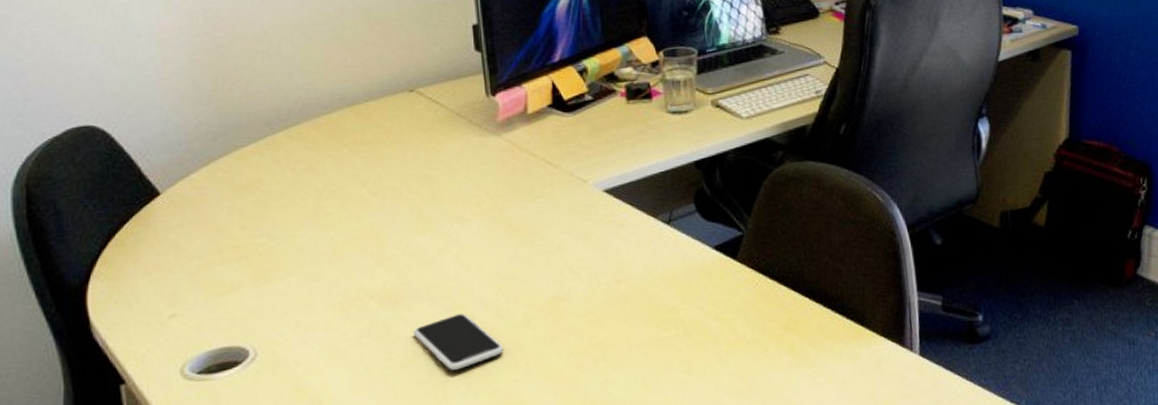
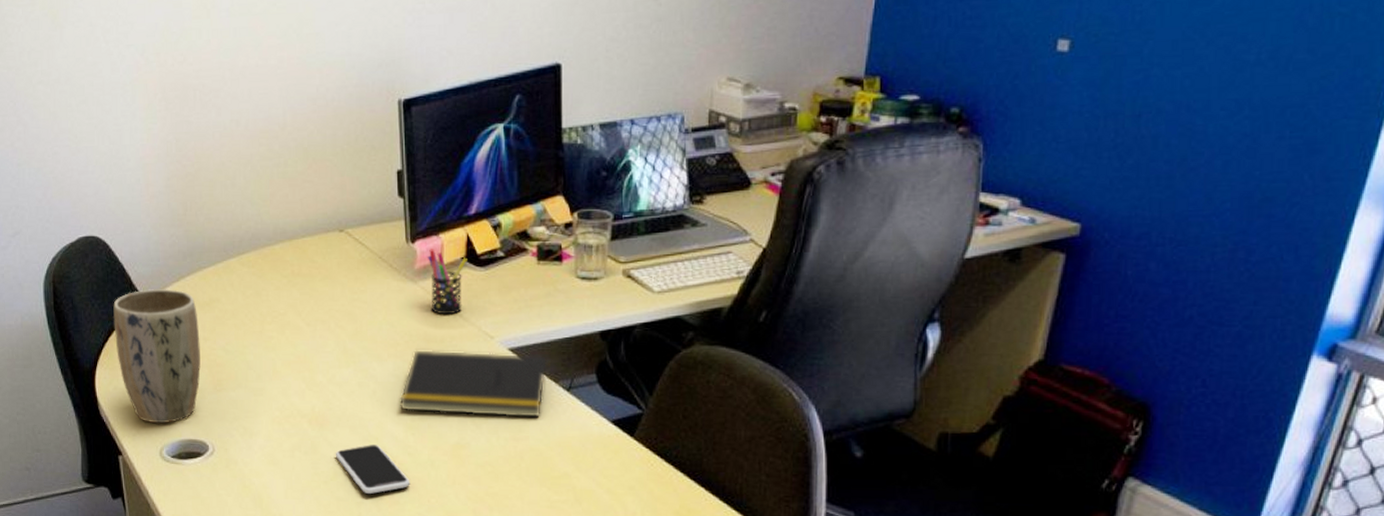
plant pot: none [114,175,237,337] -> present [112,289,201,423]
notepad: none [486,191,645,272] -> present [399,349,548,419]
pen holder: none [511,99,554,165] -> present [428,249,467,315]

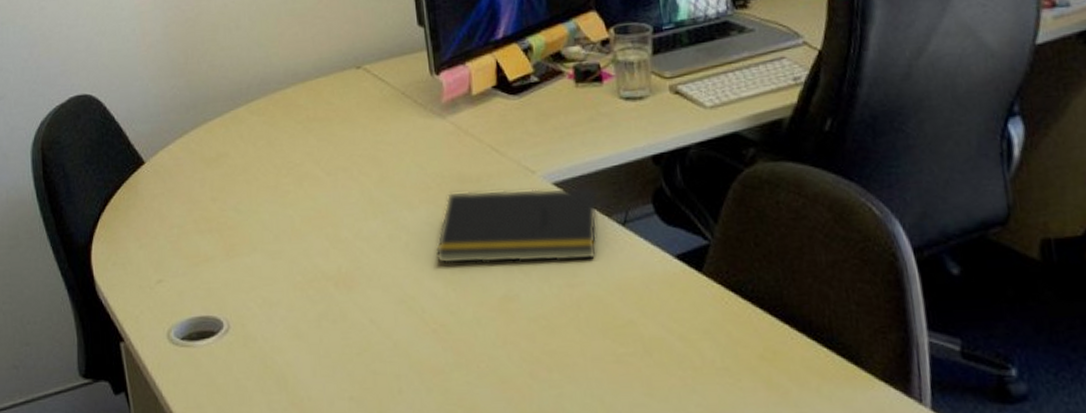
plant pot: present [112,289,201,423] -> none [109,146,210,301]
smartphone: present [335,445,410,494] -> none [367,305,456,364]
pen holder: present [428,249,467,315] -> none [455,79,499,151]

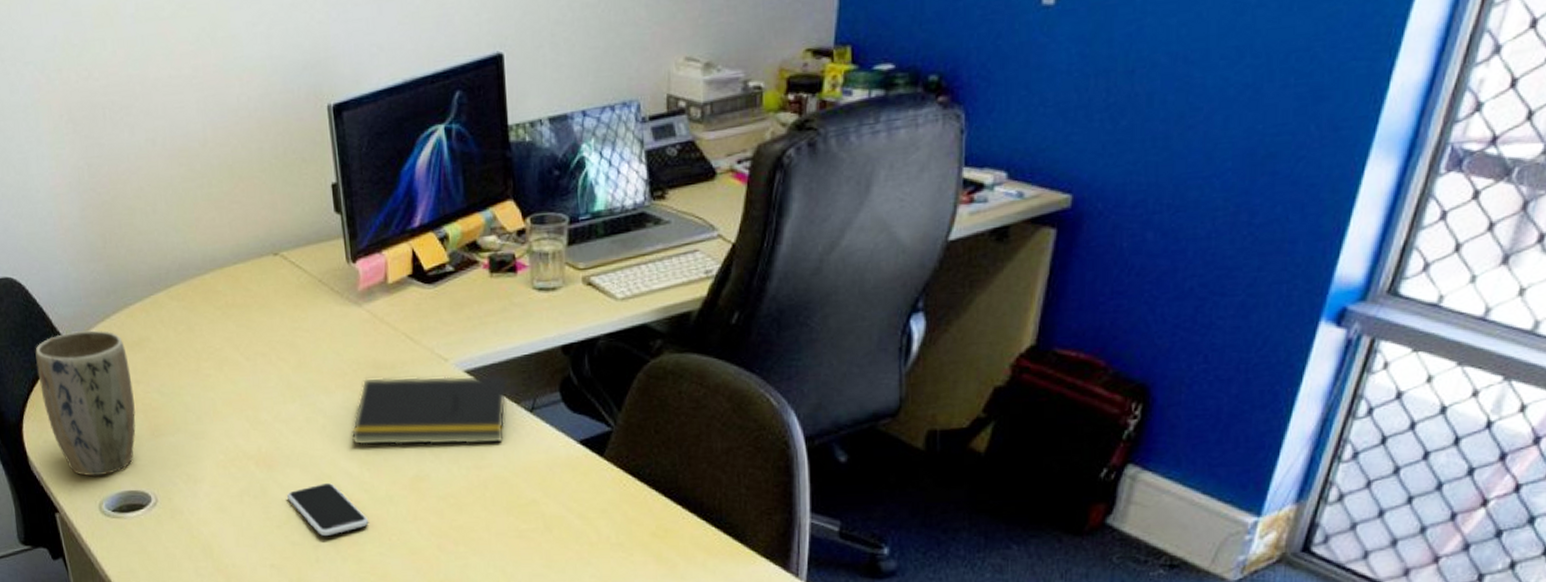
plant pot: none [109,146,210,301] -> present [35,330,136,476]
smartphone: none [367,305,456,364] -> present [286,483,369,536]

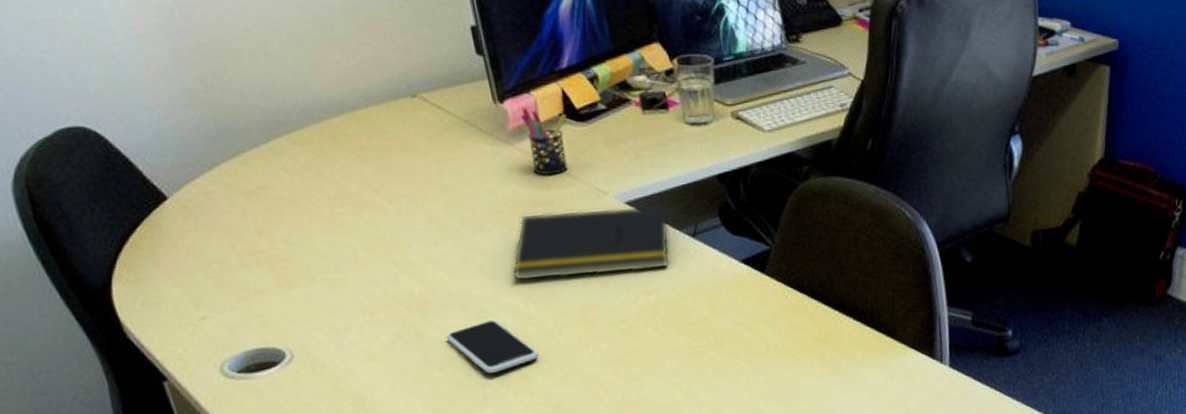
plant pot: present [35,330,136,476] -> none [122,180,261,338]
pen holder: none [371,267,414,339] -> present [521,107,568,176]

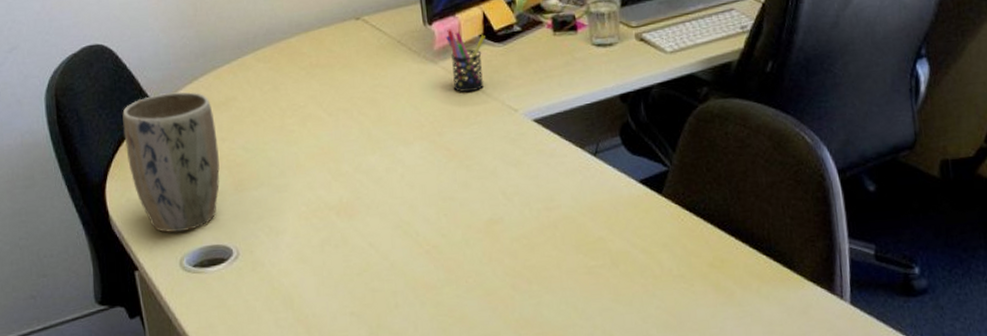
plant pot: none [122,180,261,338] -> present [122,92,220,233]
smartphone: present [446,320,539,374] -> none [366,230,447,281]
notepad: present [512,204,670,281] -> none [428,122,573,193]

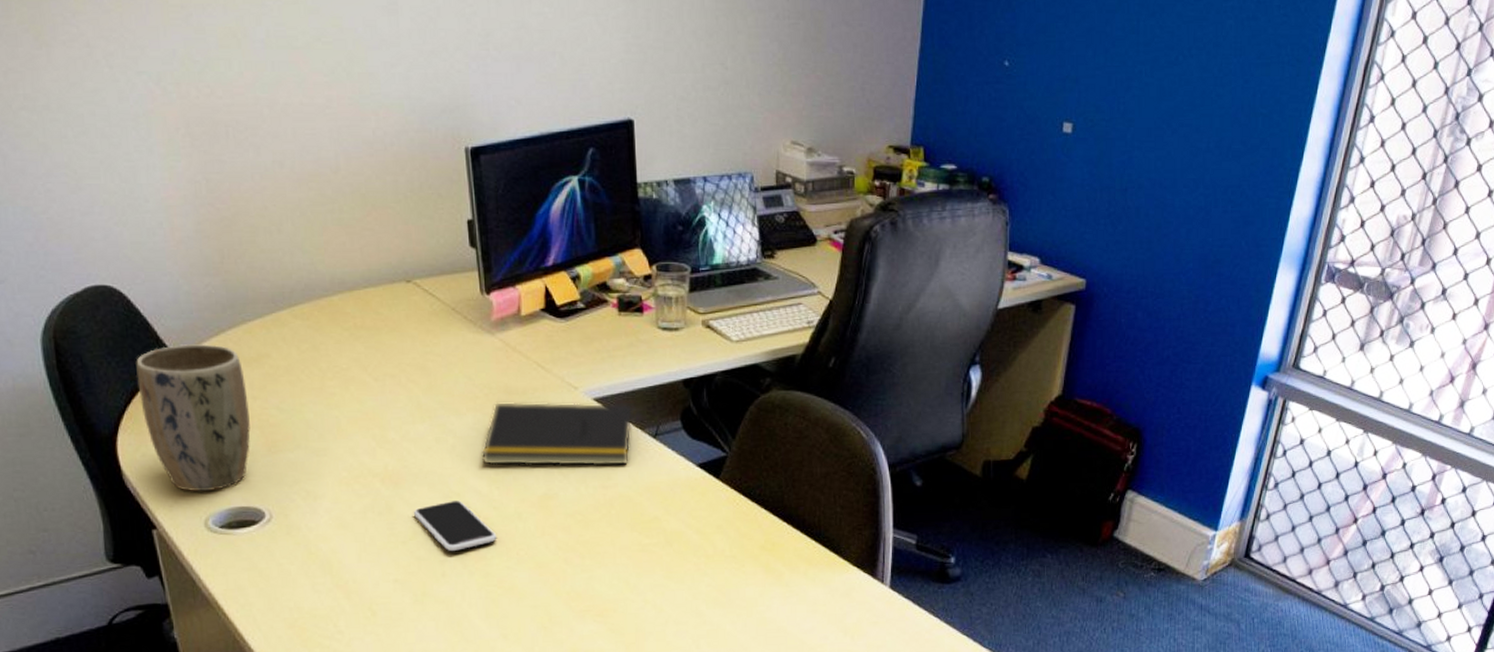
smartphone: none [366,230,447,281] -> present [413,501,497,551]
notepad: none [428,122,573,193] -> present [481,401,633,467]
pen holder: present [446,29,485,93] -> none [505,300,547,367]

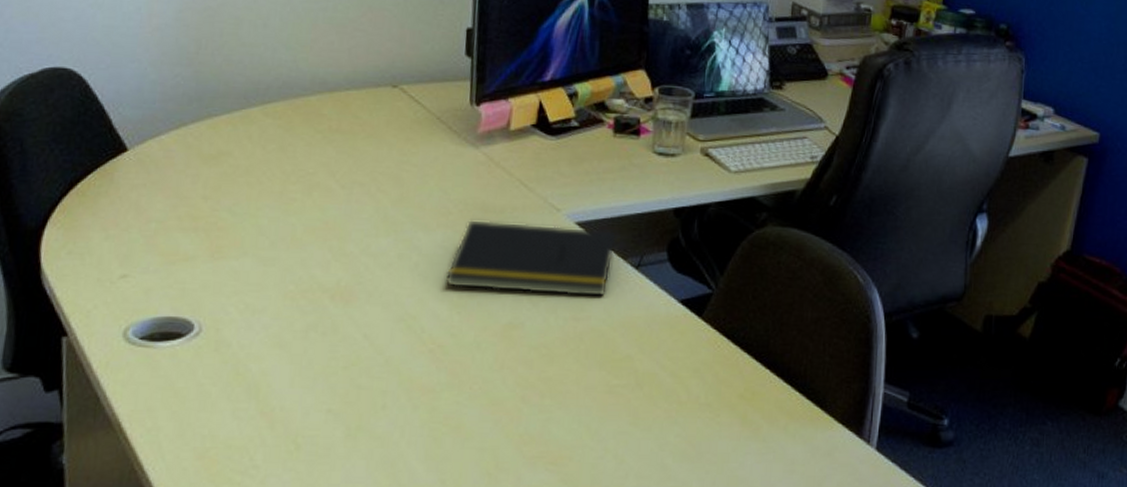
plant pot: present [135,344,250,491] -> none [78,135,199,297]
smartphone: present [413,501,497,551] -> none [360,324,451,381]

